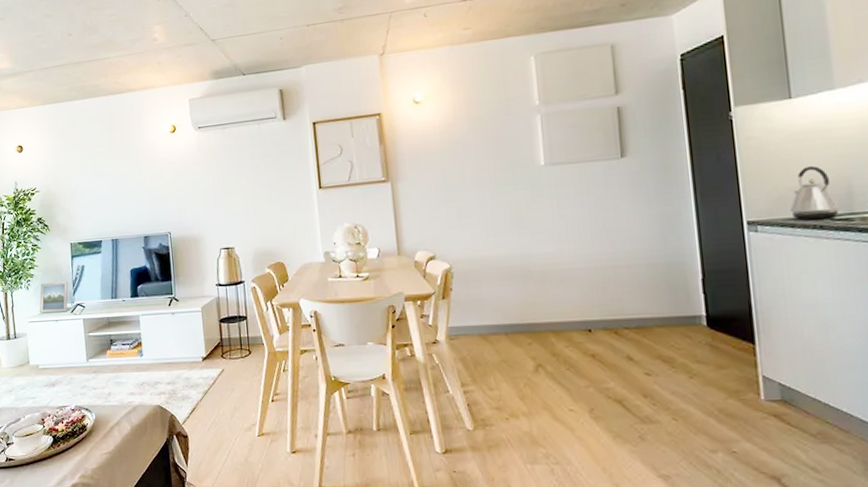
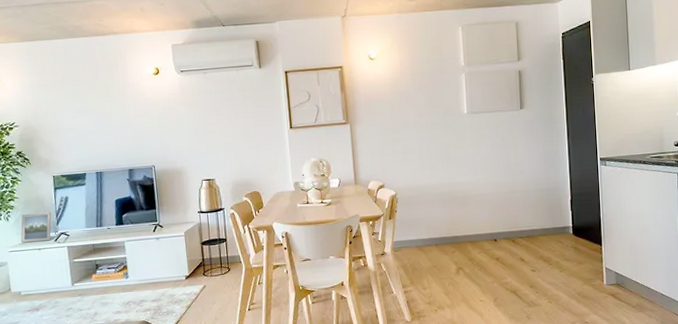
kettle: present [790,165,841,221] -> none [627,118,656,158]

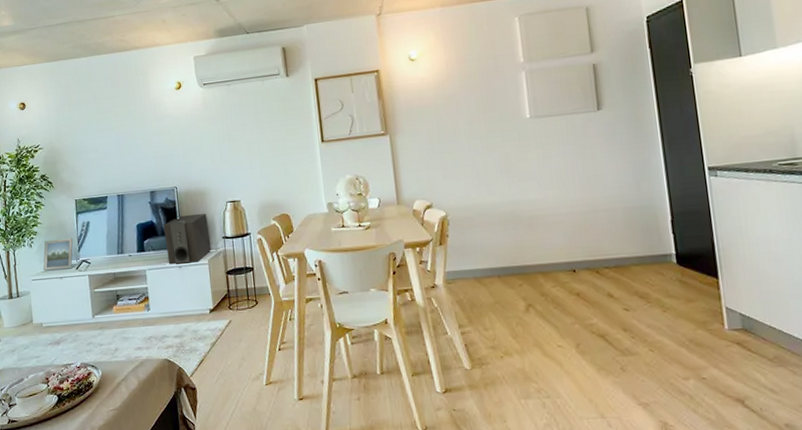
speaker: none [141,190,188,237] -> present [163,214,212,265]

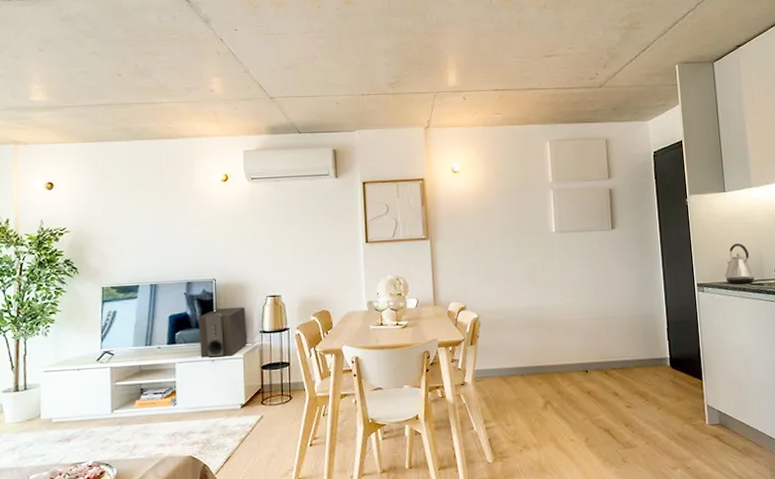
picture frame: present [43,238,73,271] -> none [57,327,96,362]
kettle: none [744,116,786,166] -> present [725,243,756,284]

